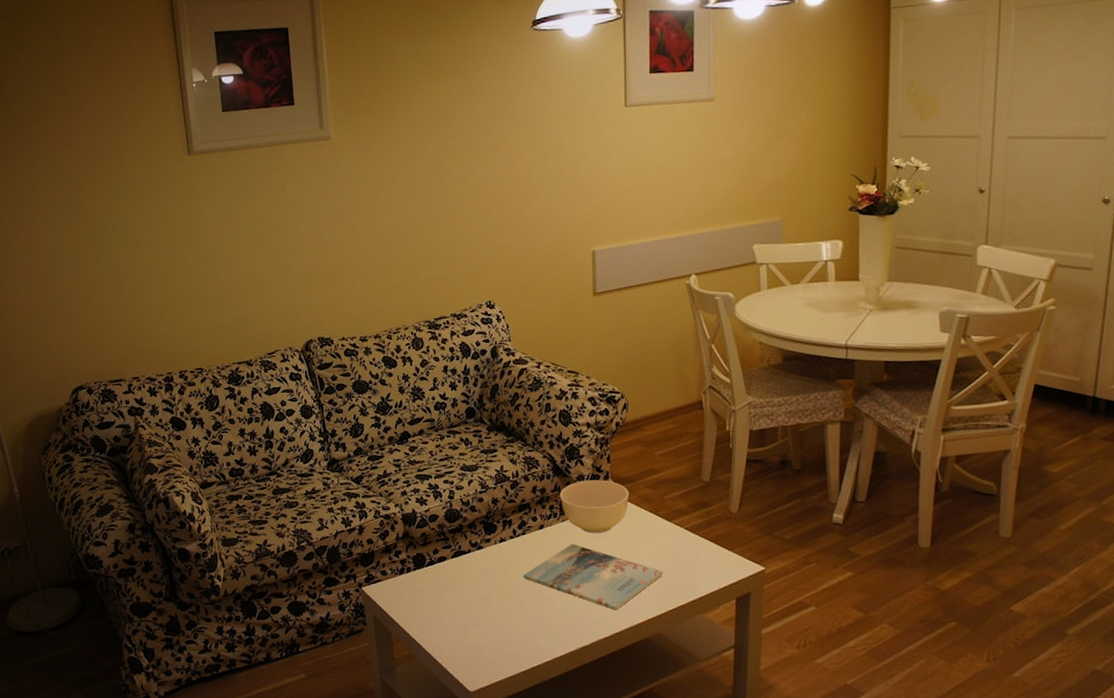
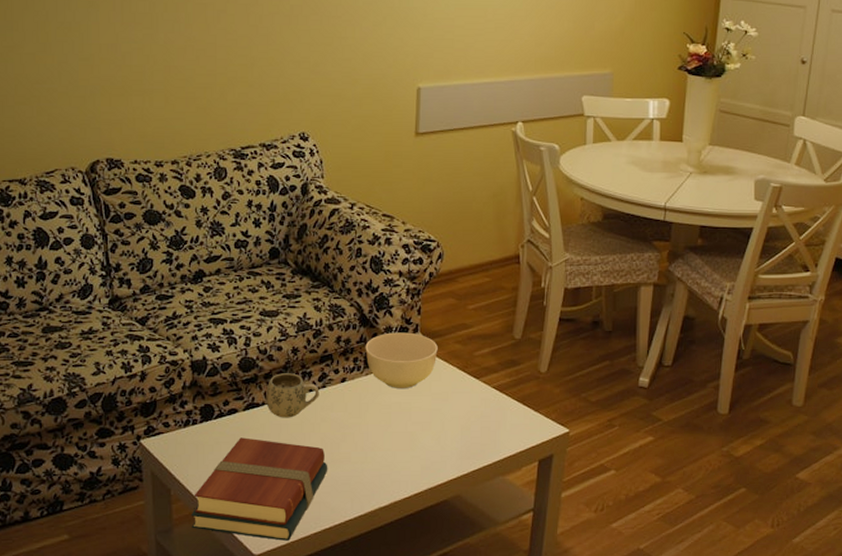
books: none [411,583,533,678] -> present [191,437,328,541]
mug: none [471,522,520,564] -> present [266,373,319,418]
magazine: present [522,544,664,610] -> none [319,400,468,471]

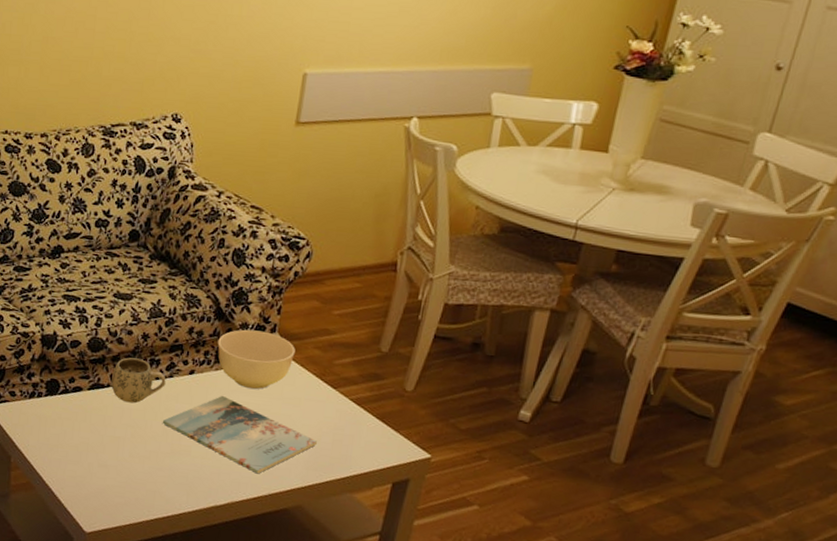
books: present [191,437,328,541] -> none [27,416,167,524]
magazine: none [319,400,468,471] -> present [162,396,318,474]

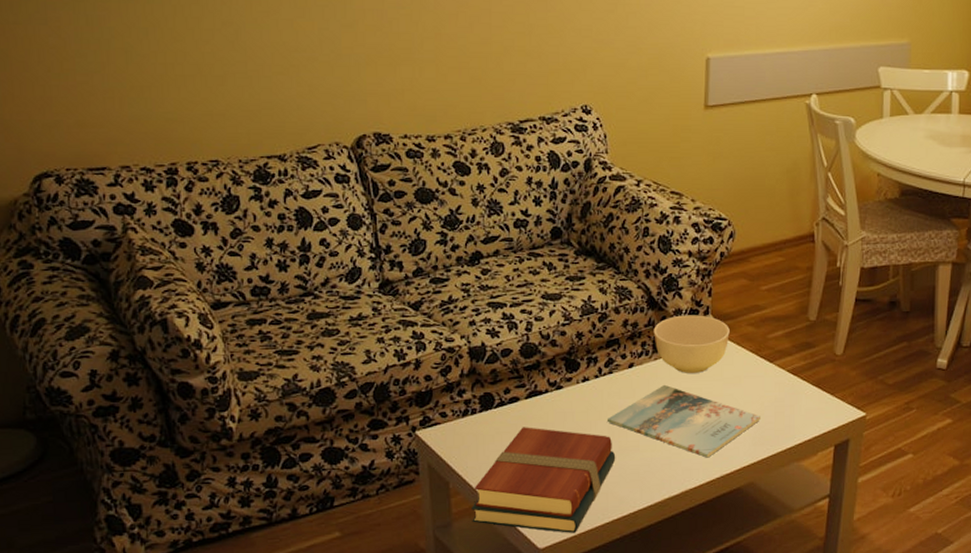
books: none [27,416,167,524] -> present [471,427,616,533]
mug: present [111,357,166,404] -> none [549,359,606,406]

